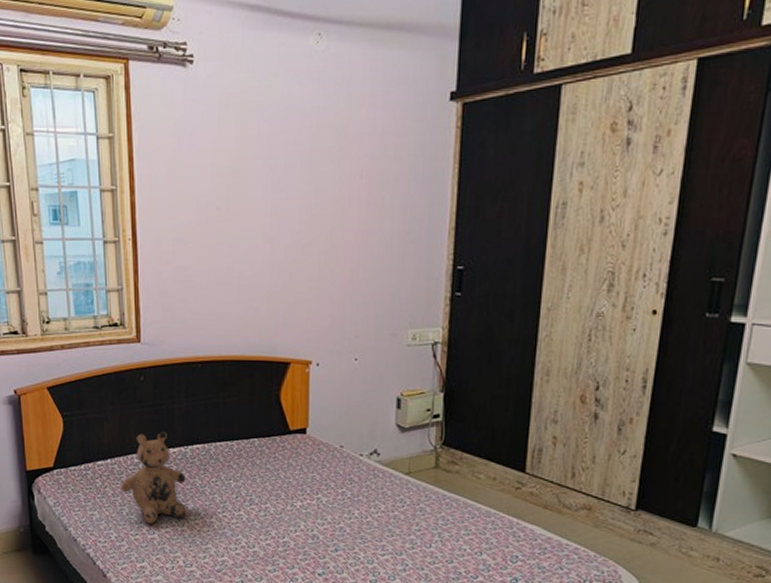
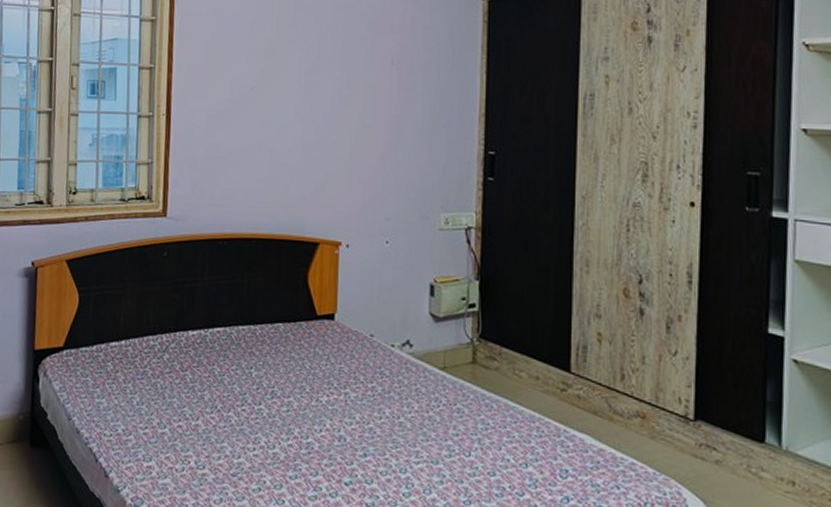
teddy bear: present [121,431,187,524] -> none [133,311,204,416]

